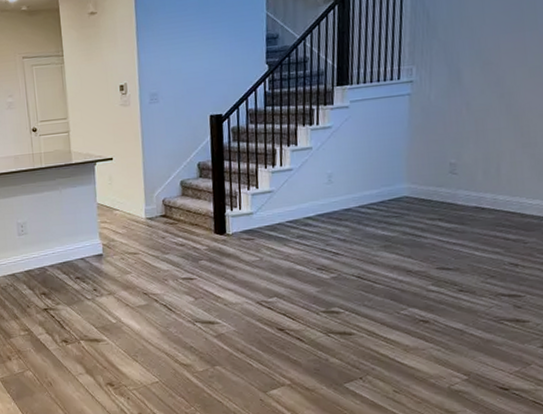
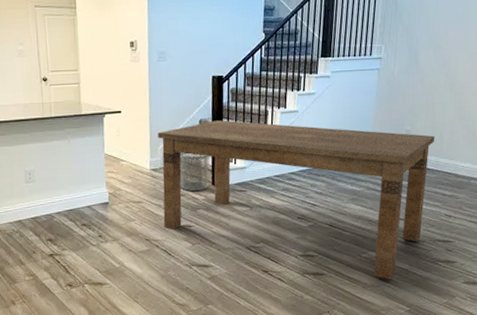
dining table: none [152,162,490,342] -> present [158,120,435,280]
waste bin: none [177,199,211,241] -> present [179,152,209,191]

